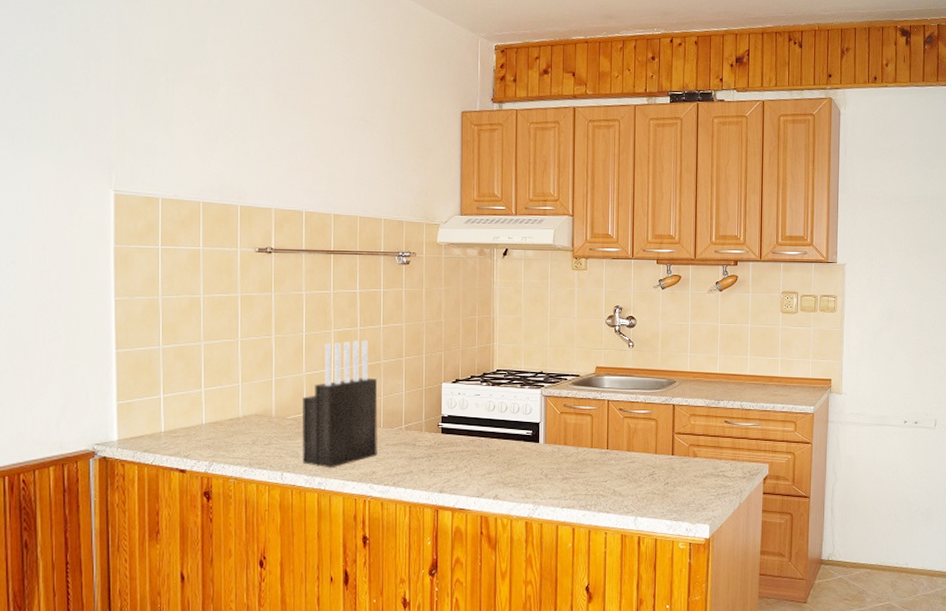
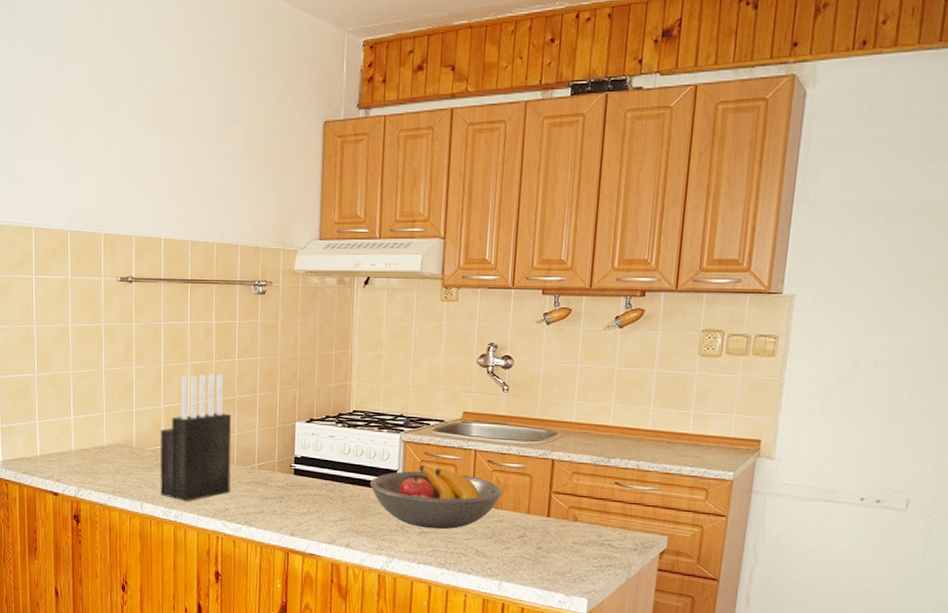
fruit bowl: none [514,417,634,475] -> present [369,465,503,530]

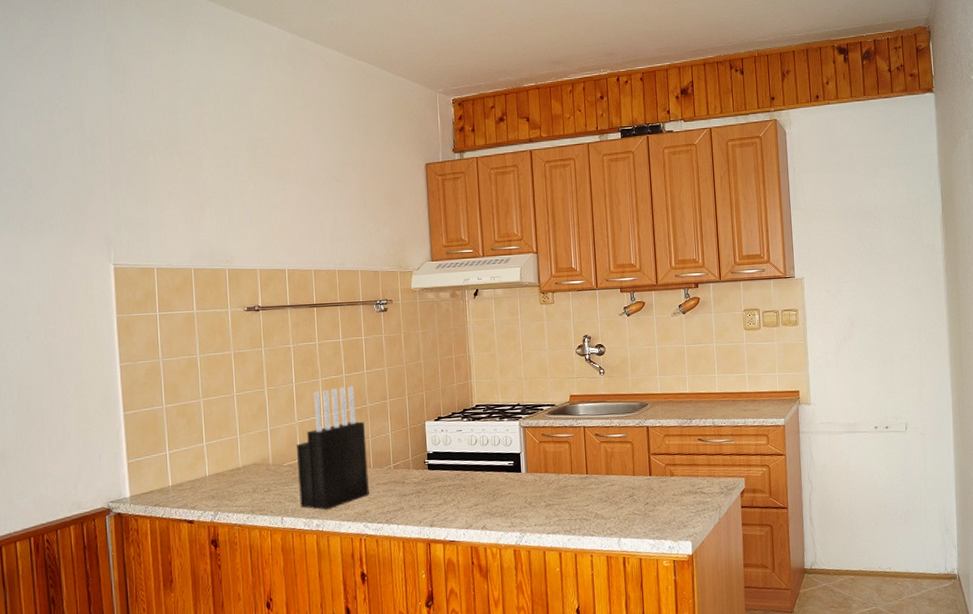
fruit bowl: present [369,465,503,530] -> none [497,446,611,501]

